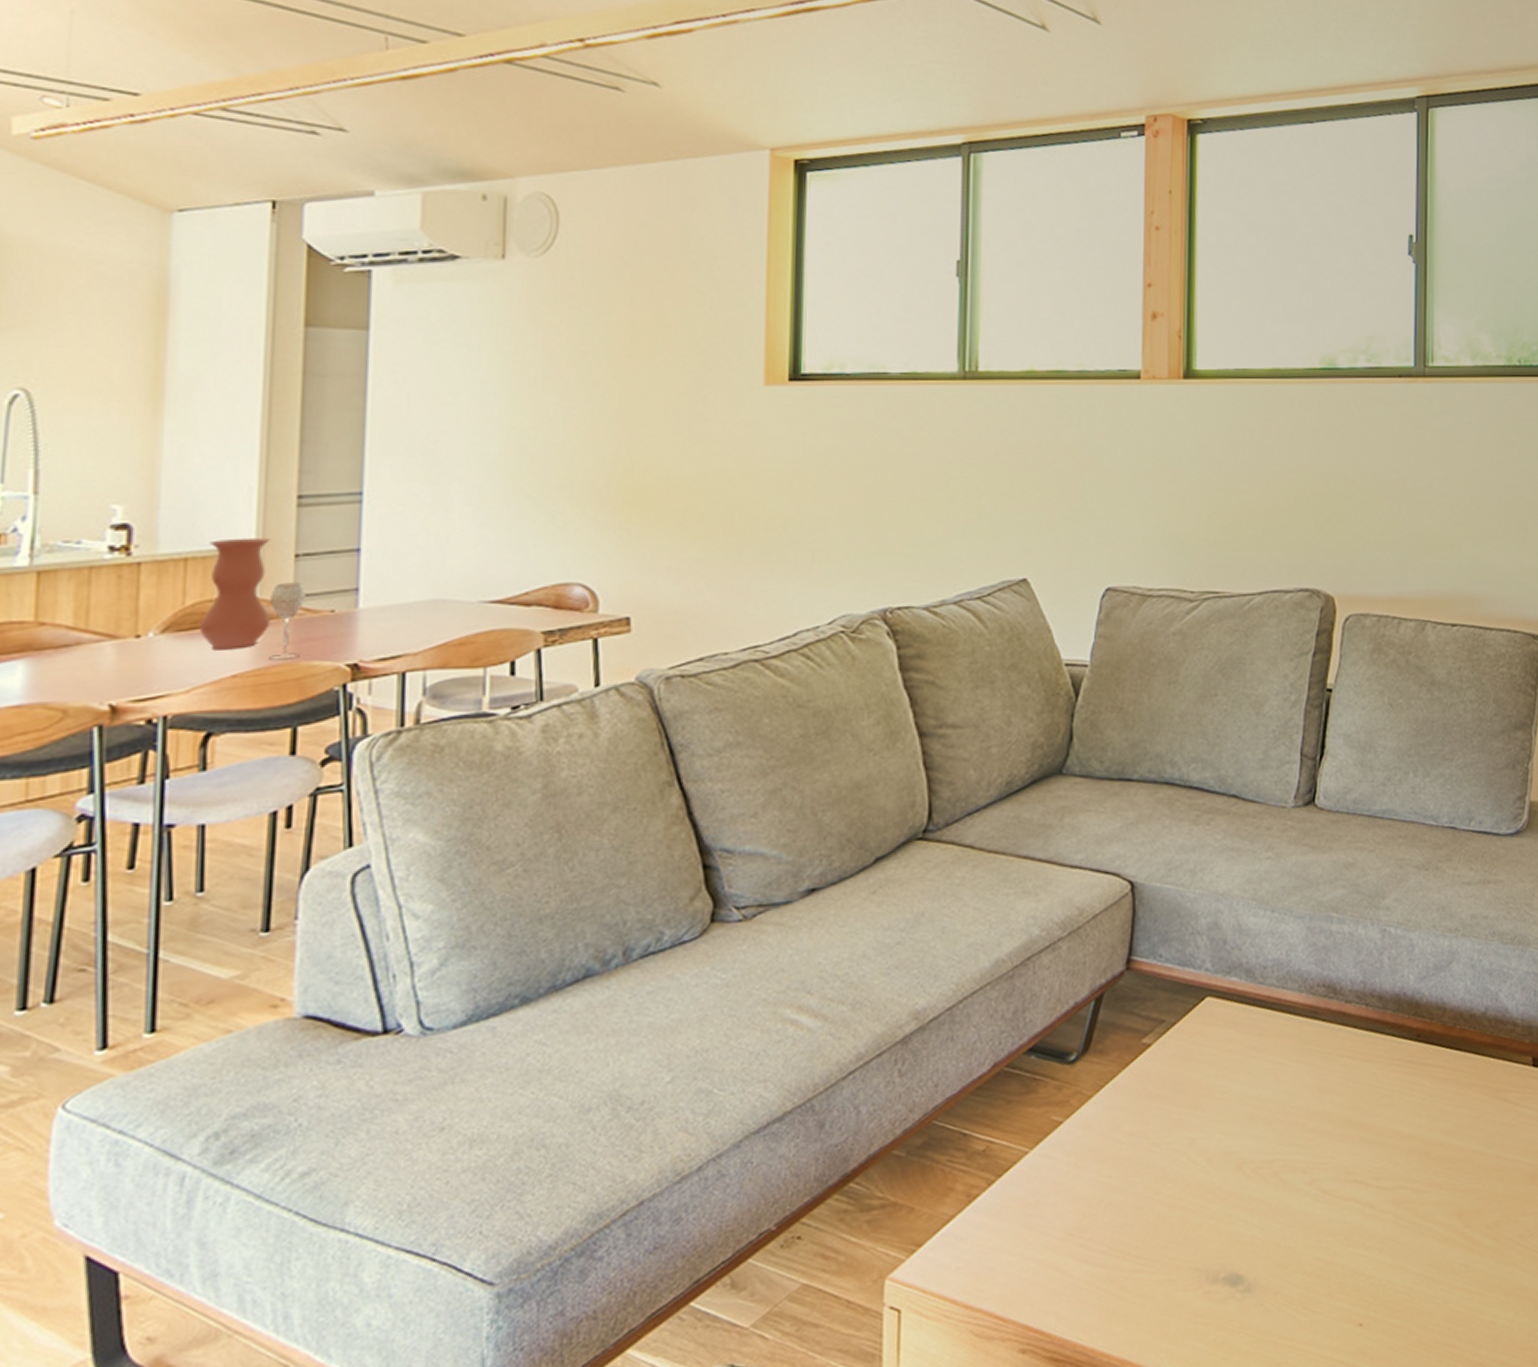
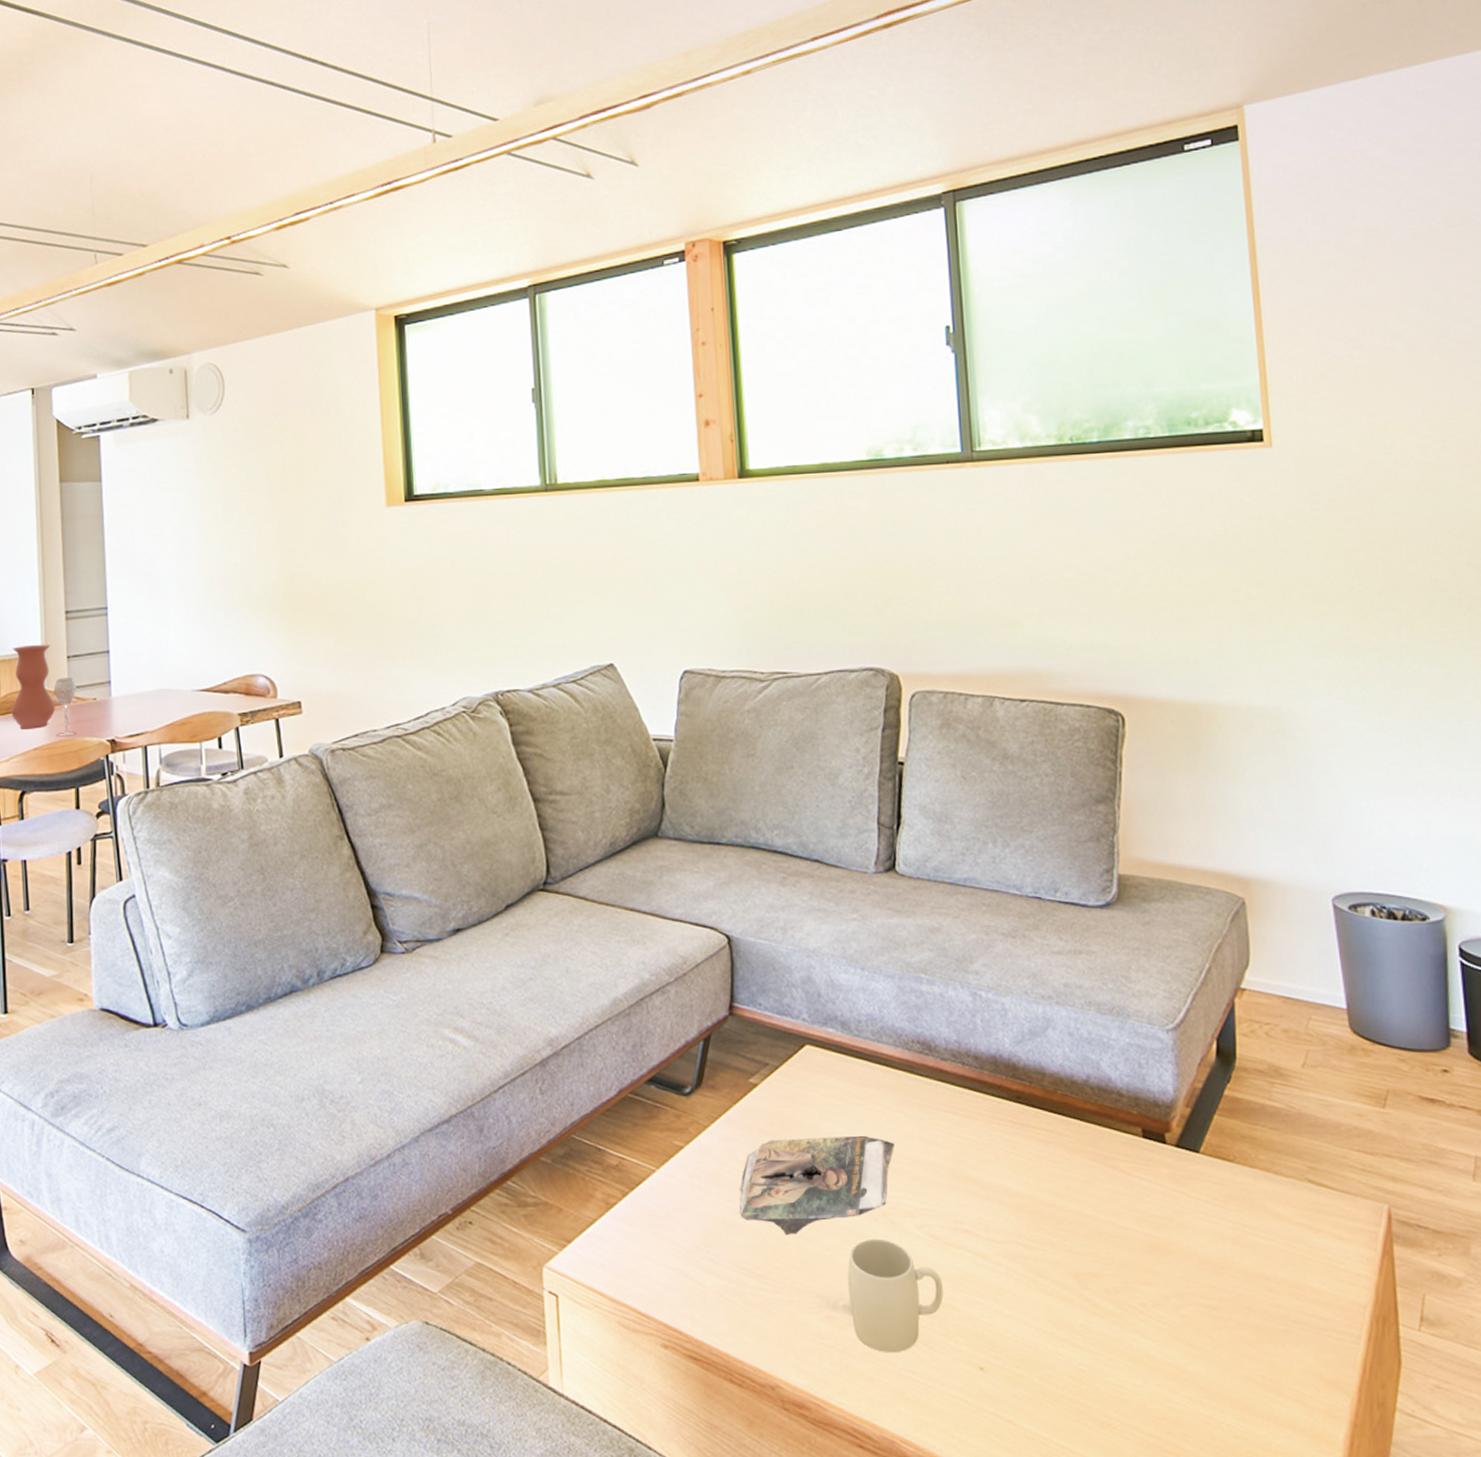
magazine: none [1119,1090,1292,1209] -> present [739,1135,895,1236]
mug: none [1231,1199,1328,1322] -> present [847,1238,943,1353]

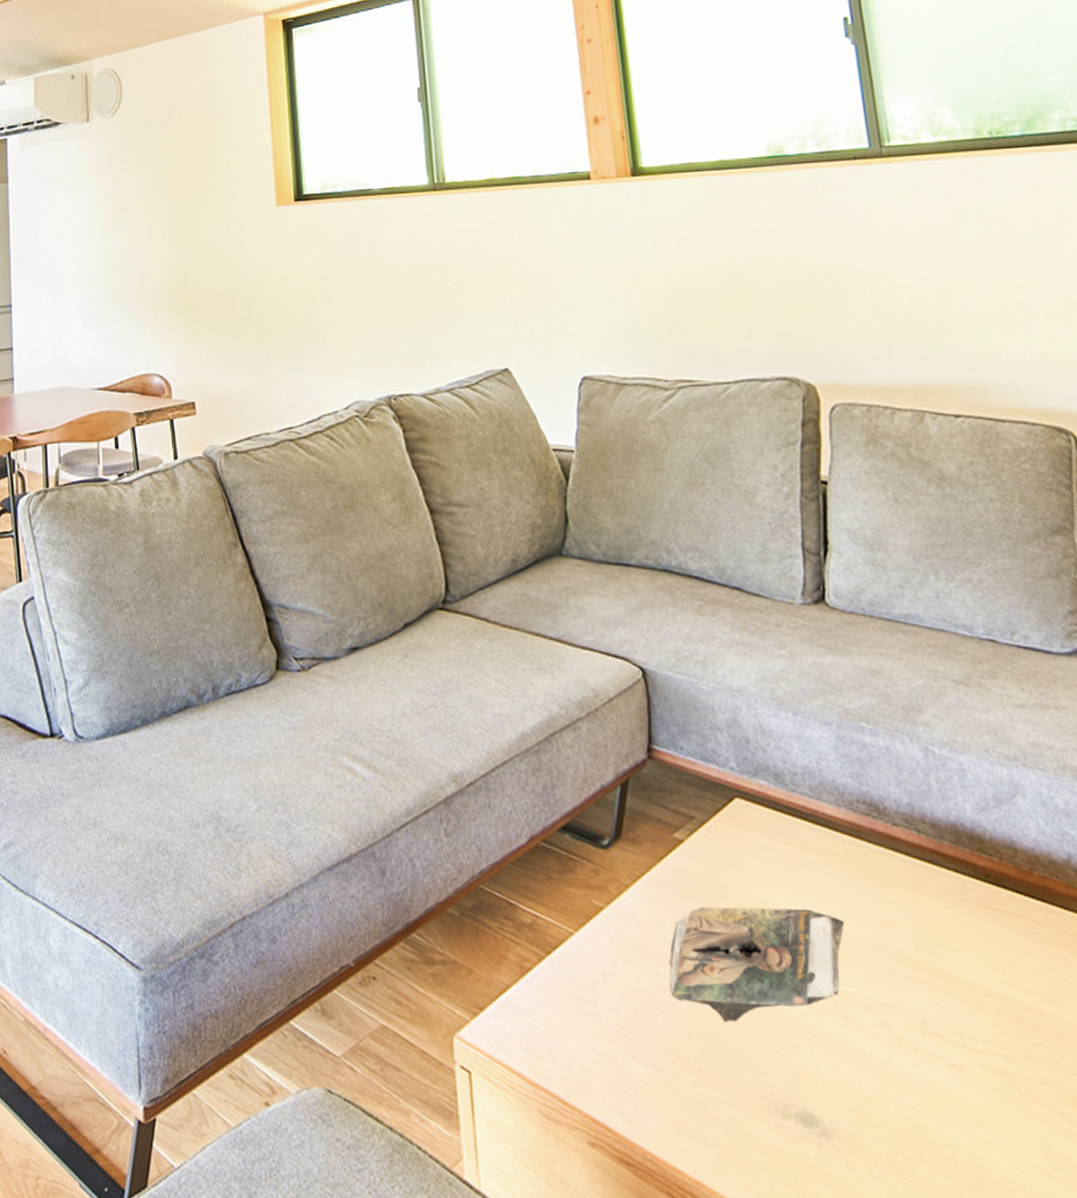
mug: present [847,1238,943,1353] -> none [798,1034,915,1179]

